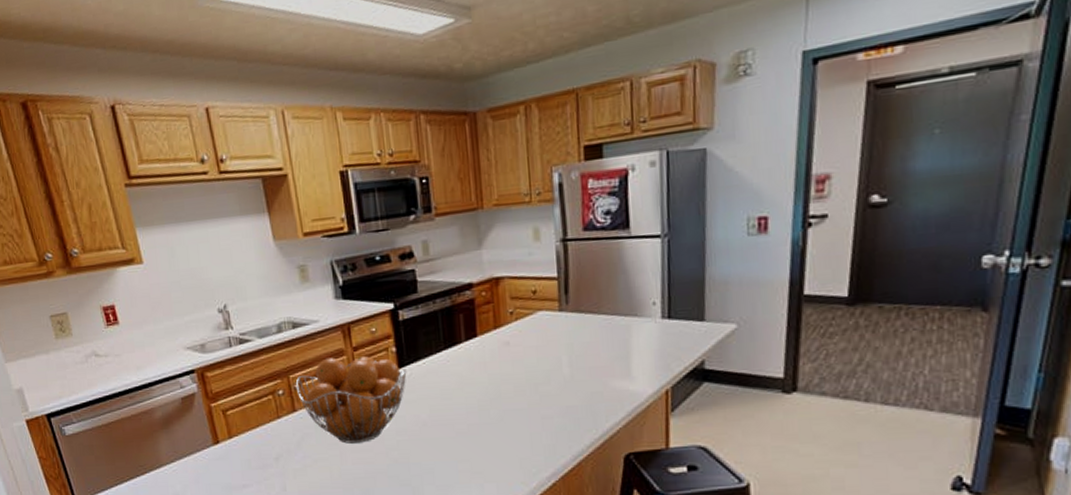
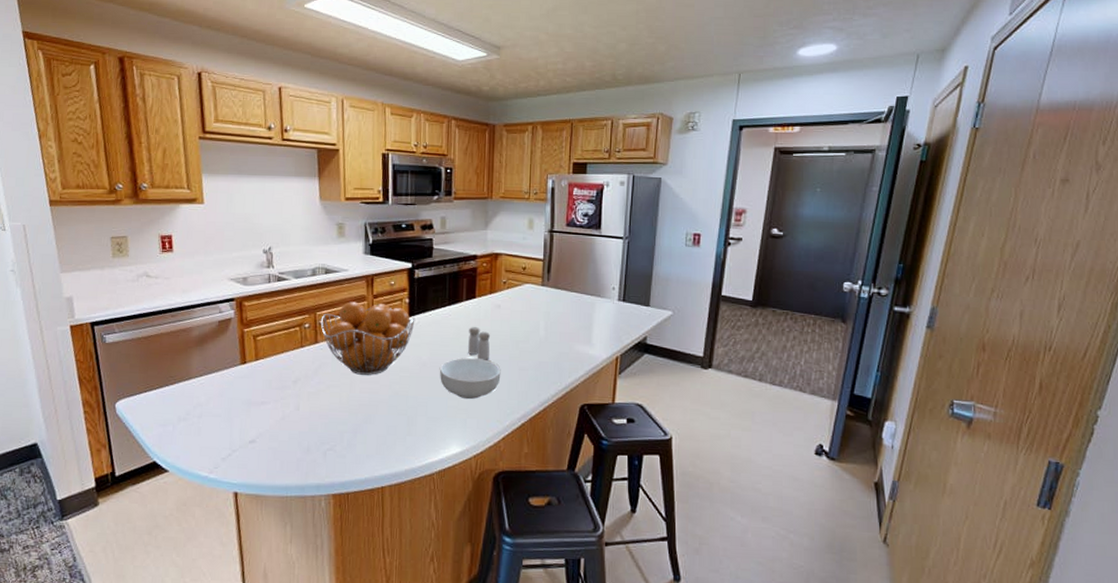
cereal bowl: none [444,410,520,461] -> present [440,358,501,400]
salt and pepper shaker: none [473,371,504,412] -> present [468,326,490,360]

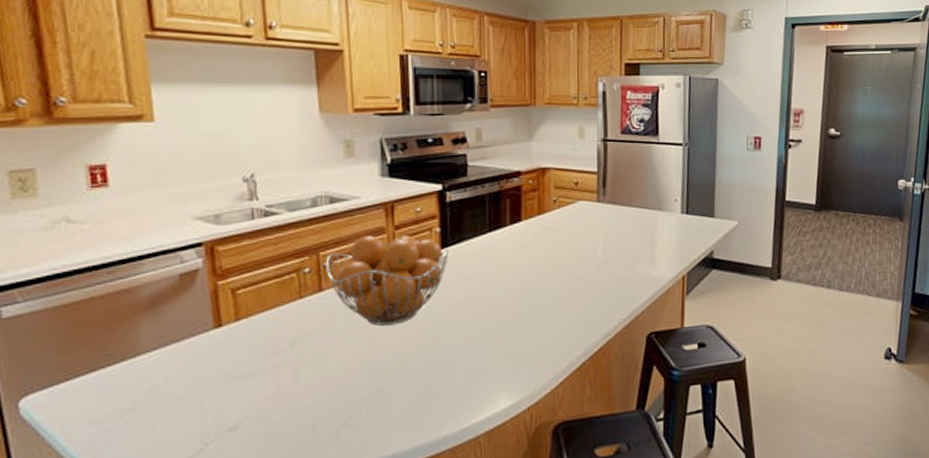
cereal bowl: present [440,358,501,400] -> none [482,292,555,342]
salt and pepper shaker: present [468,326,490,360] -> none [515,254,542,293]

